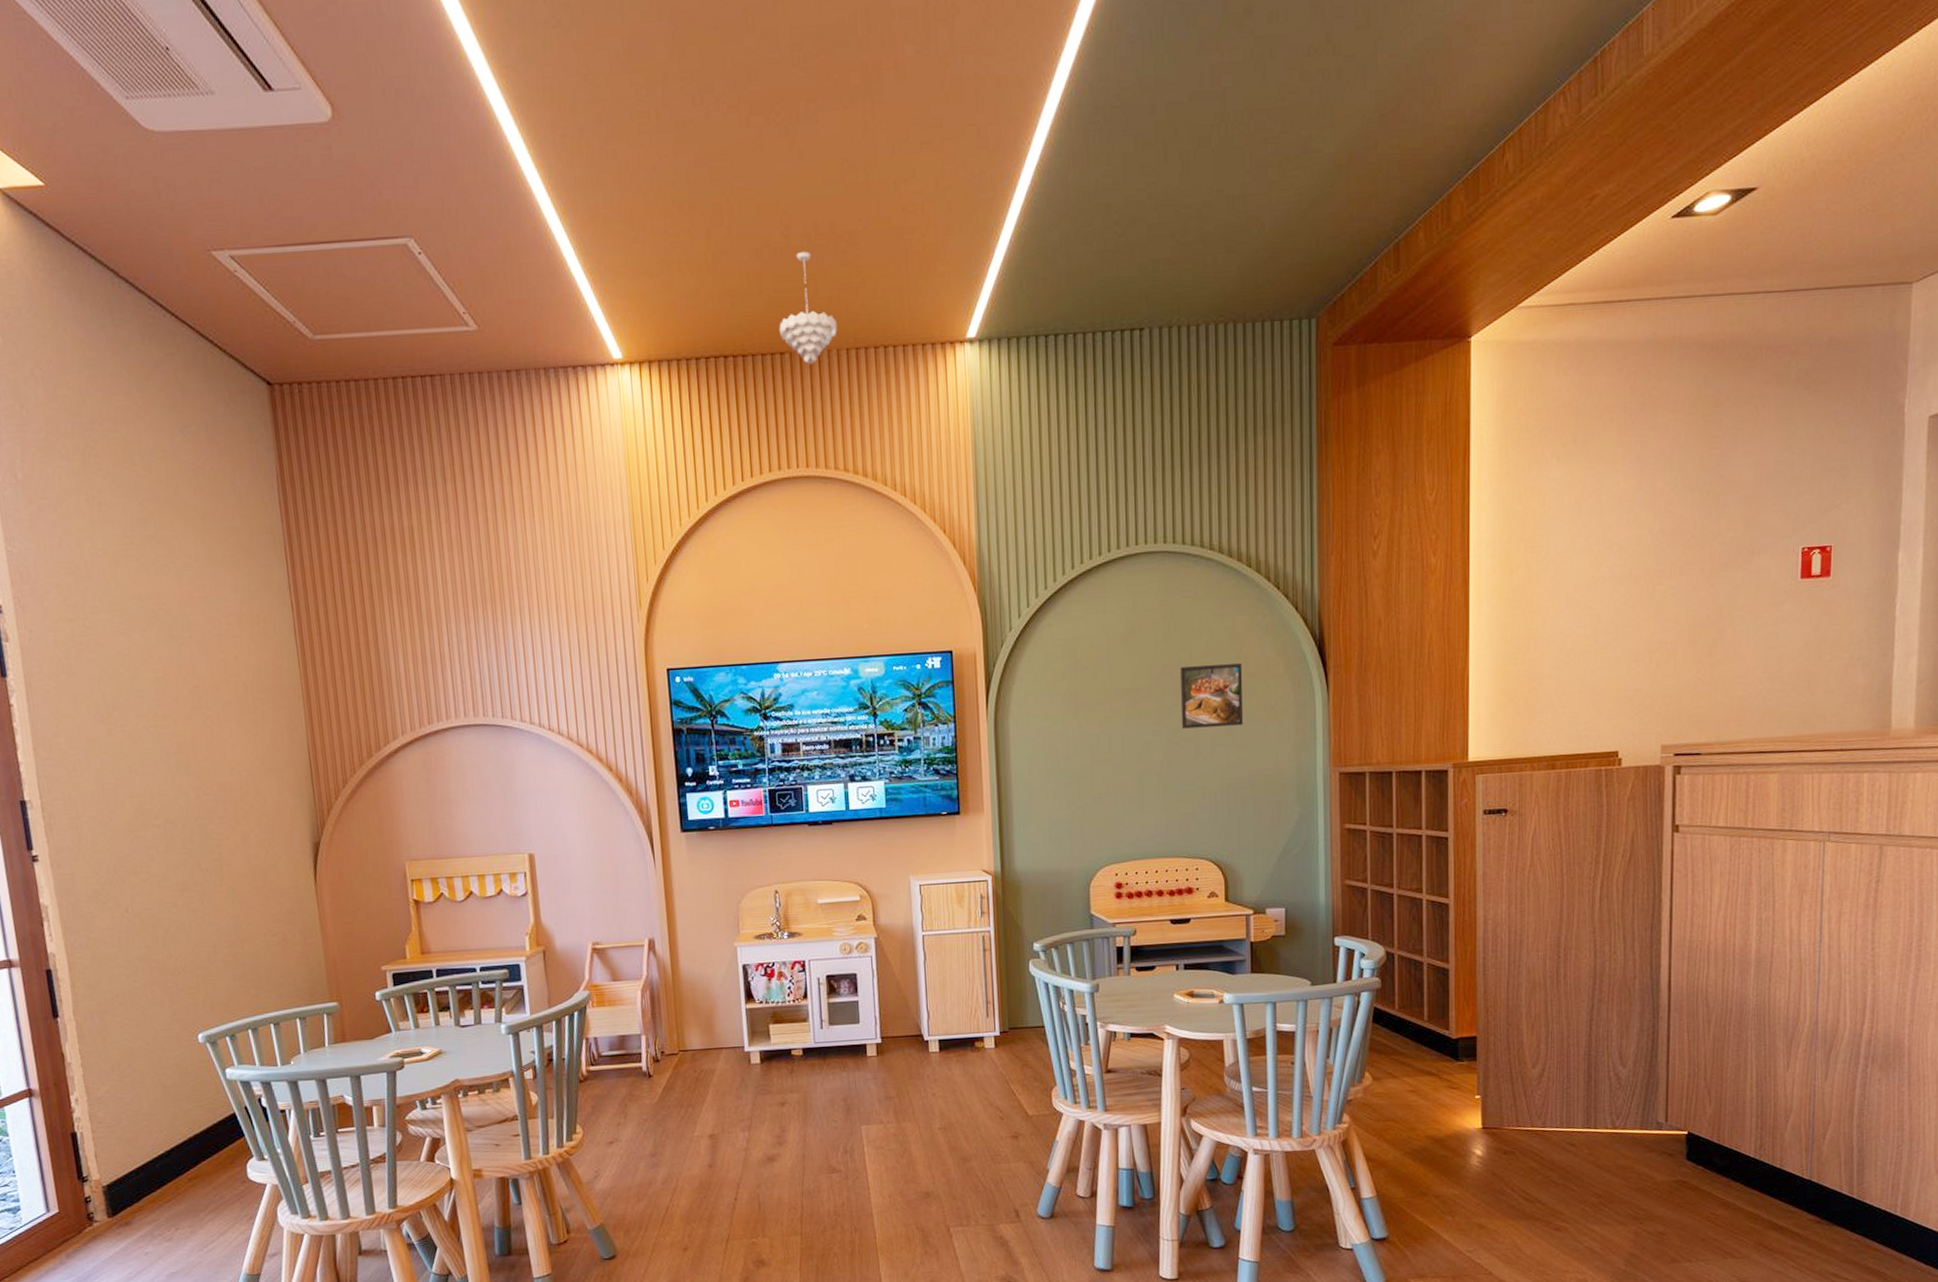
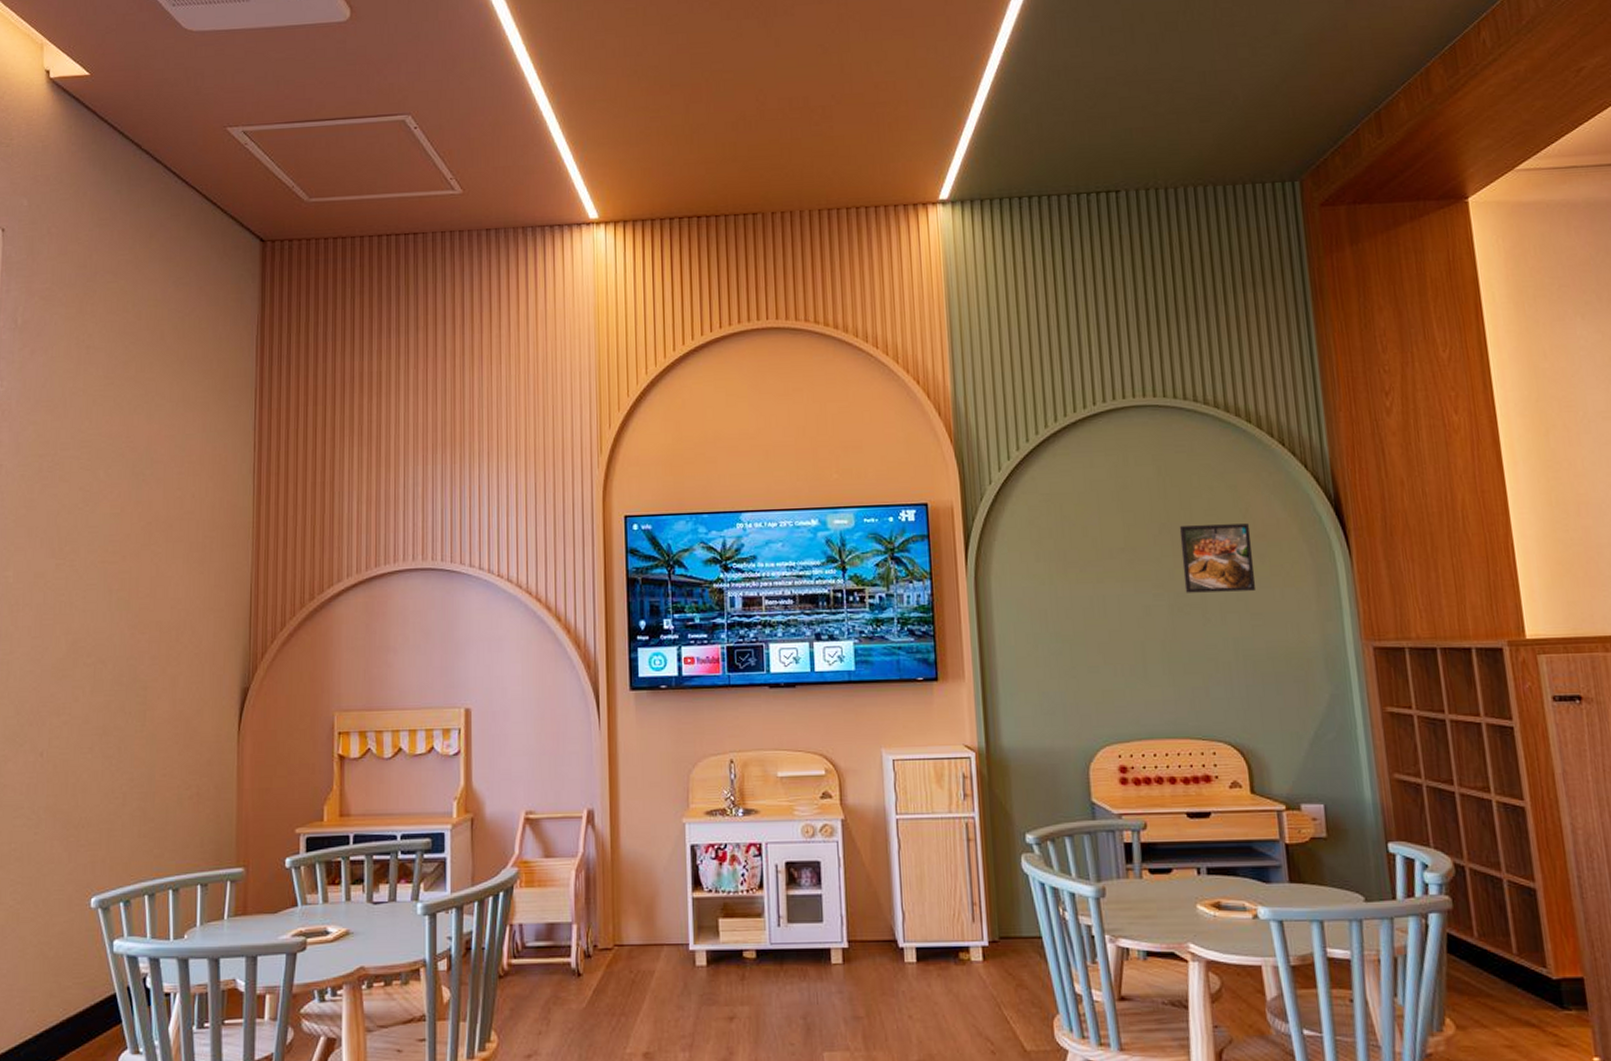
pendant light: present [779,251,837,364] -> none [752,123,810,223]

